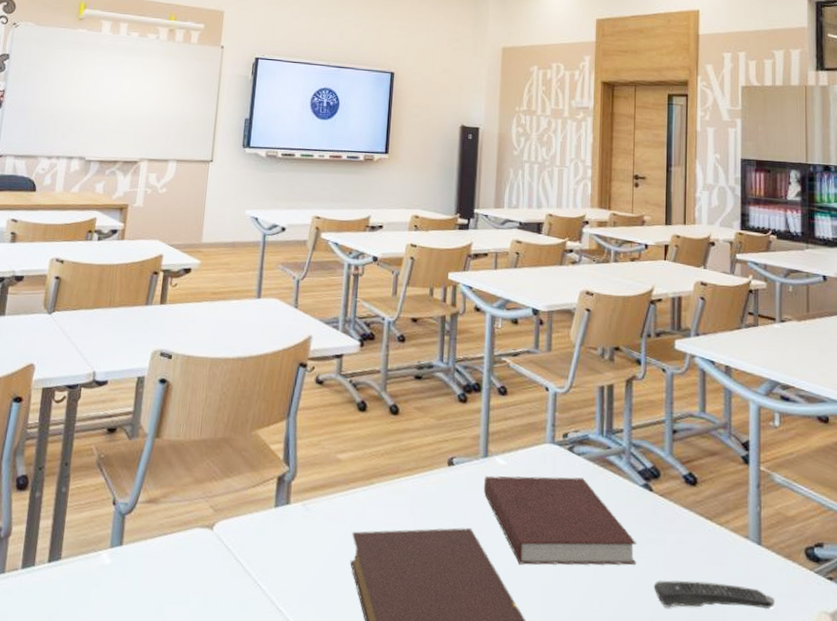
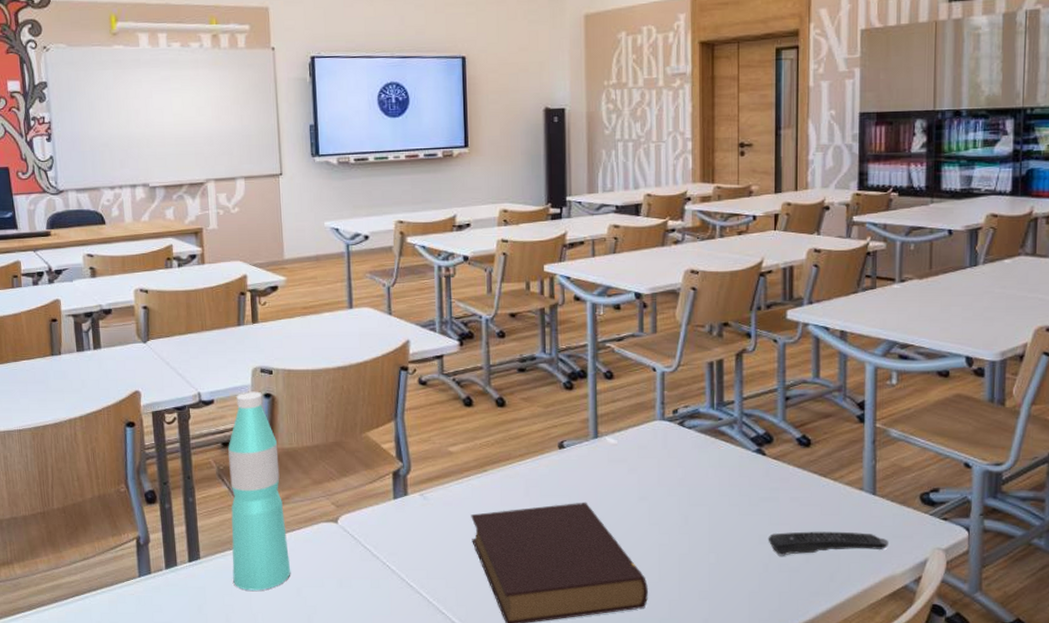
water bottle: none [91,375,165,603] -> present [228,391,291,591]
notebook: present [483,476,637,565] -> none [595,449,751,530]

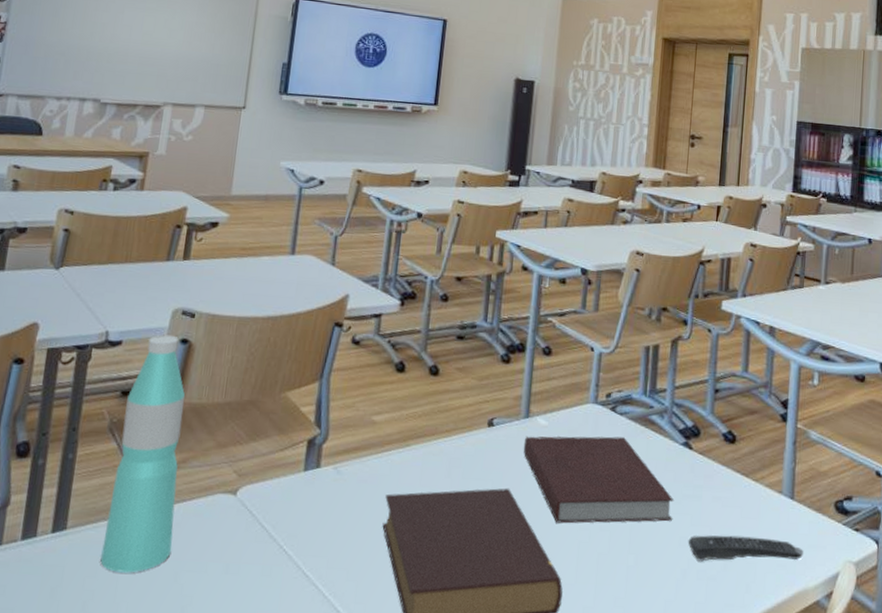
notebook: none [595,449,751,530] -> present [523,436,675,524]

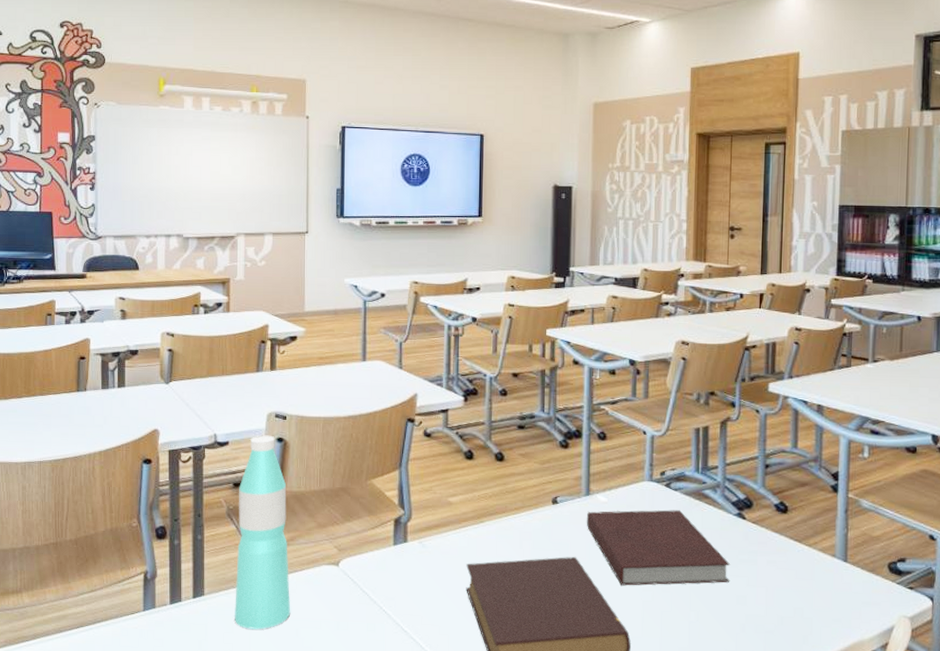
remote control: present [688,535,804,562] -> none [745,594,859,617]

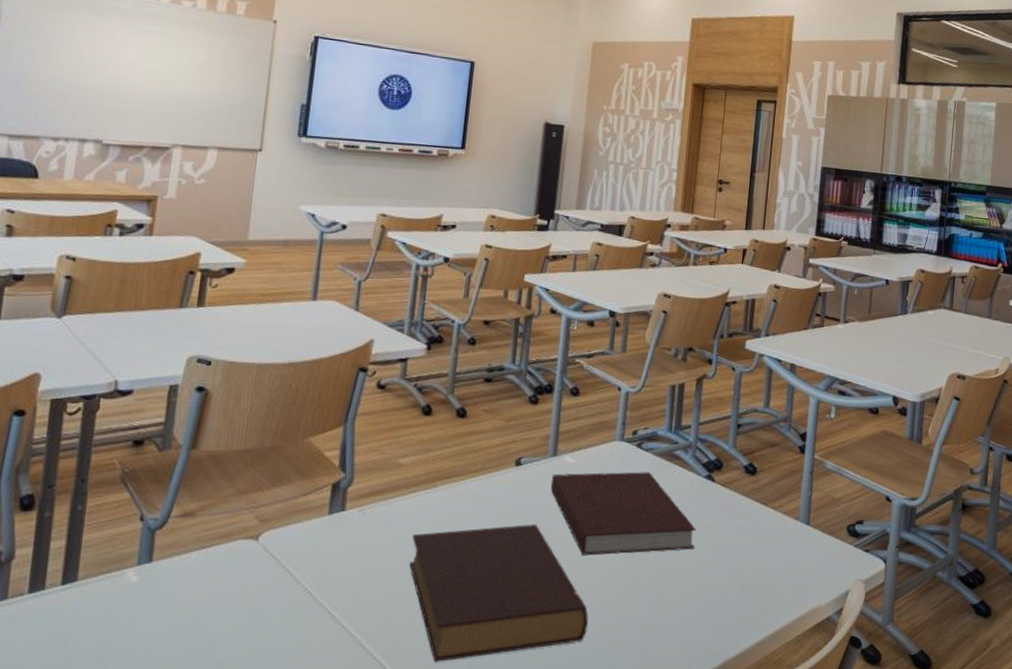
water bottle: present [235,435,291,630] -> none [115,383,203,621]

